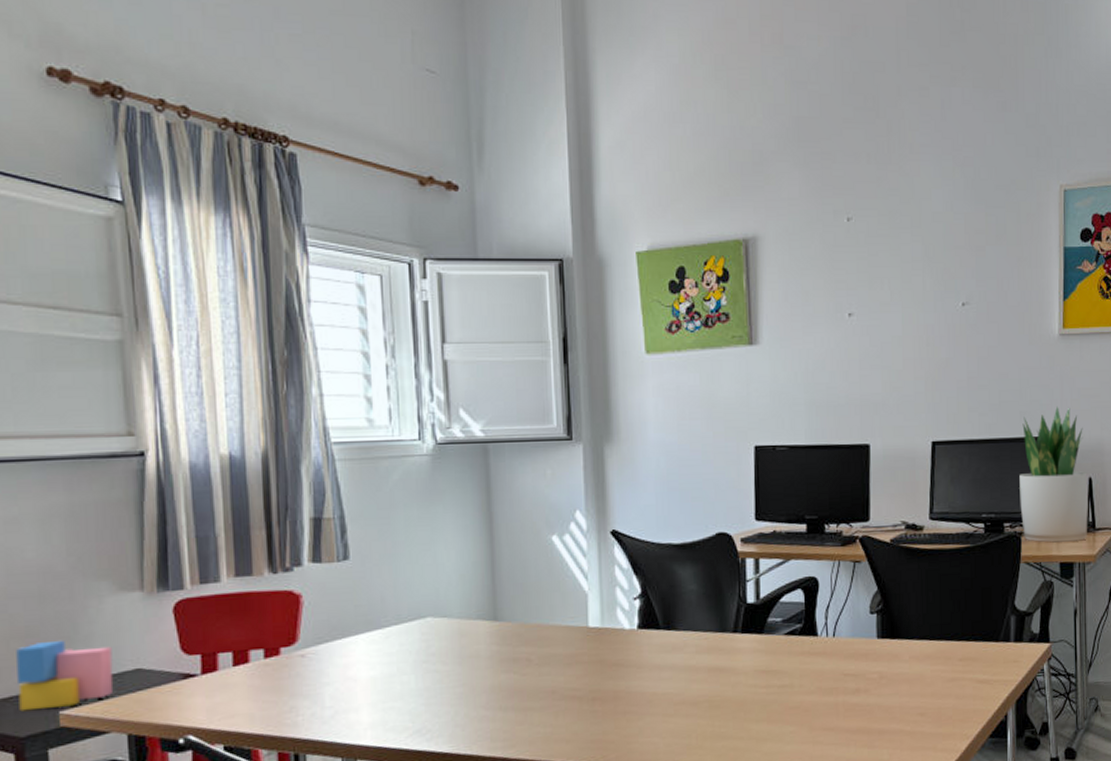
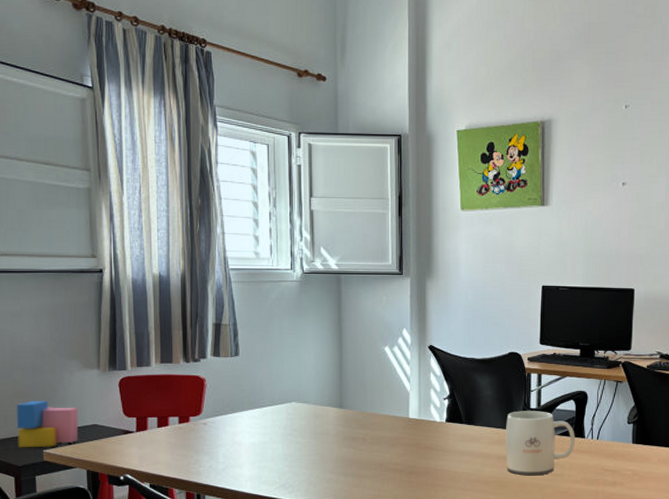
mug: none [715,605,806,691] -> present [505,411,575,476]

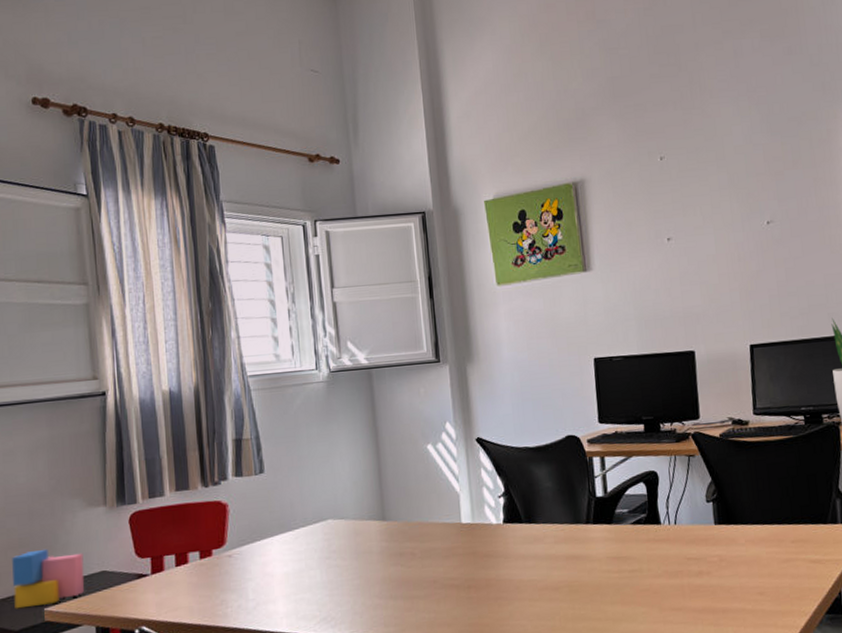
mug: present [505,411,575,476] -> none [571,498,651,576]

